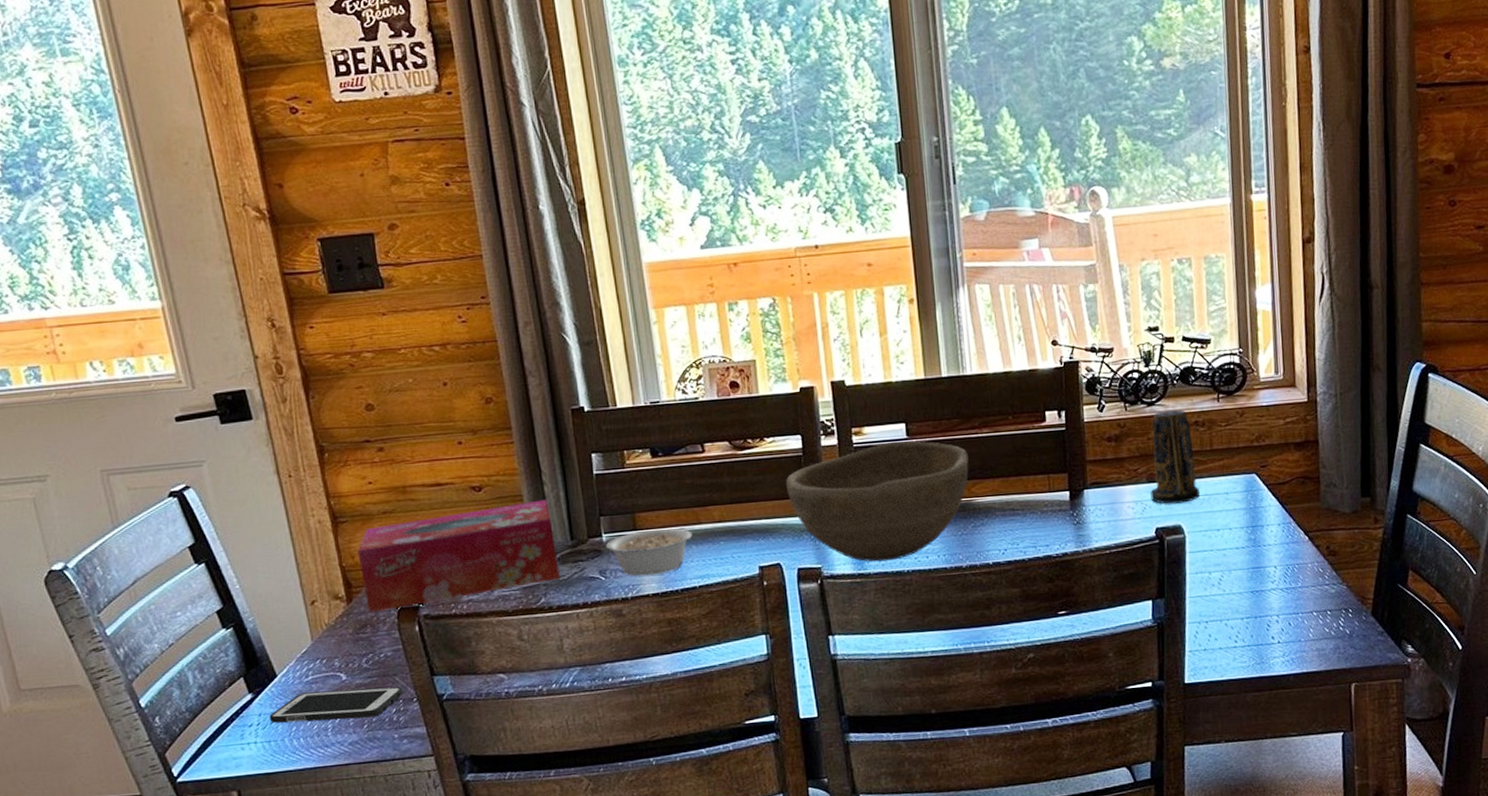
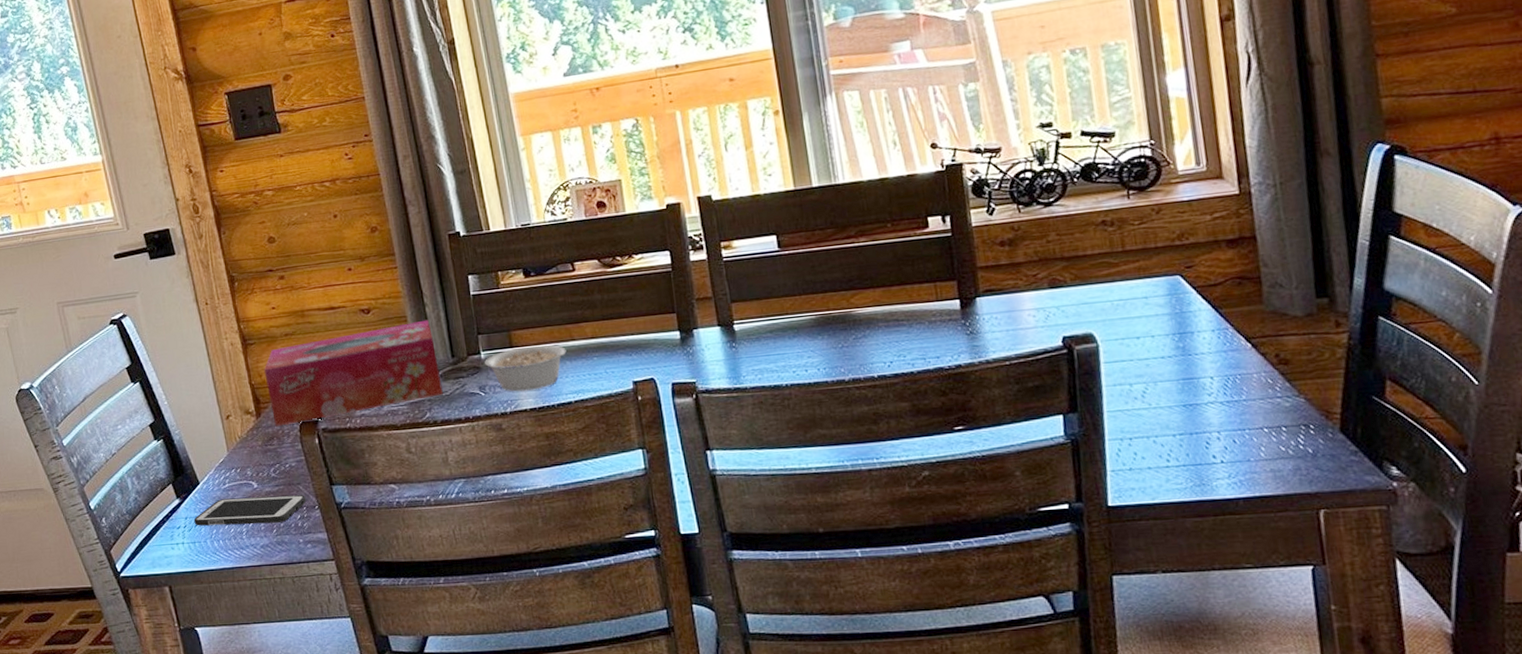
bowl: present [785,441,969,562] -> none [655,252,846,376]
candle: present [1150,409,1200,504] -> none [1051,209,1113,311]

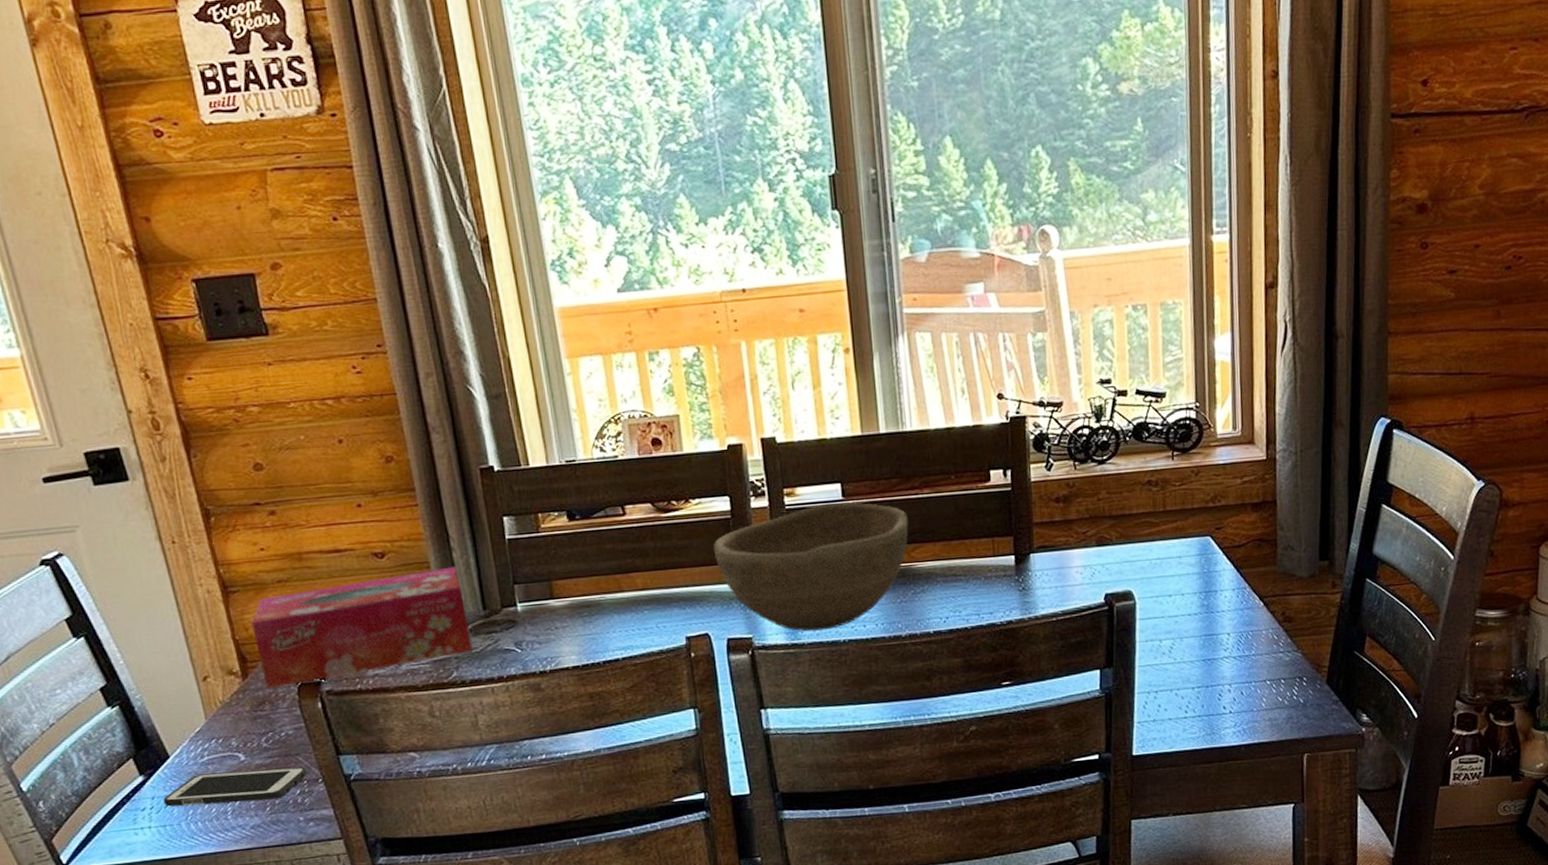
legume: present [485,345,567,392] -> none [521,596,614,648]
bowl: none [655,252,846,376] -> present [713,502,909,632]

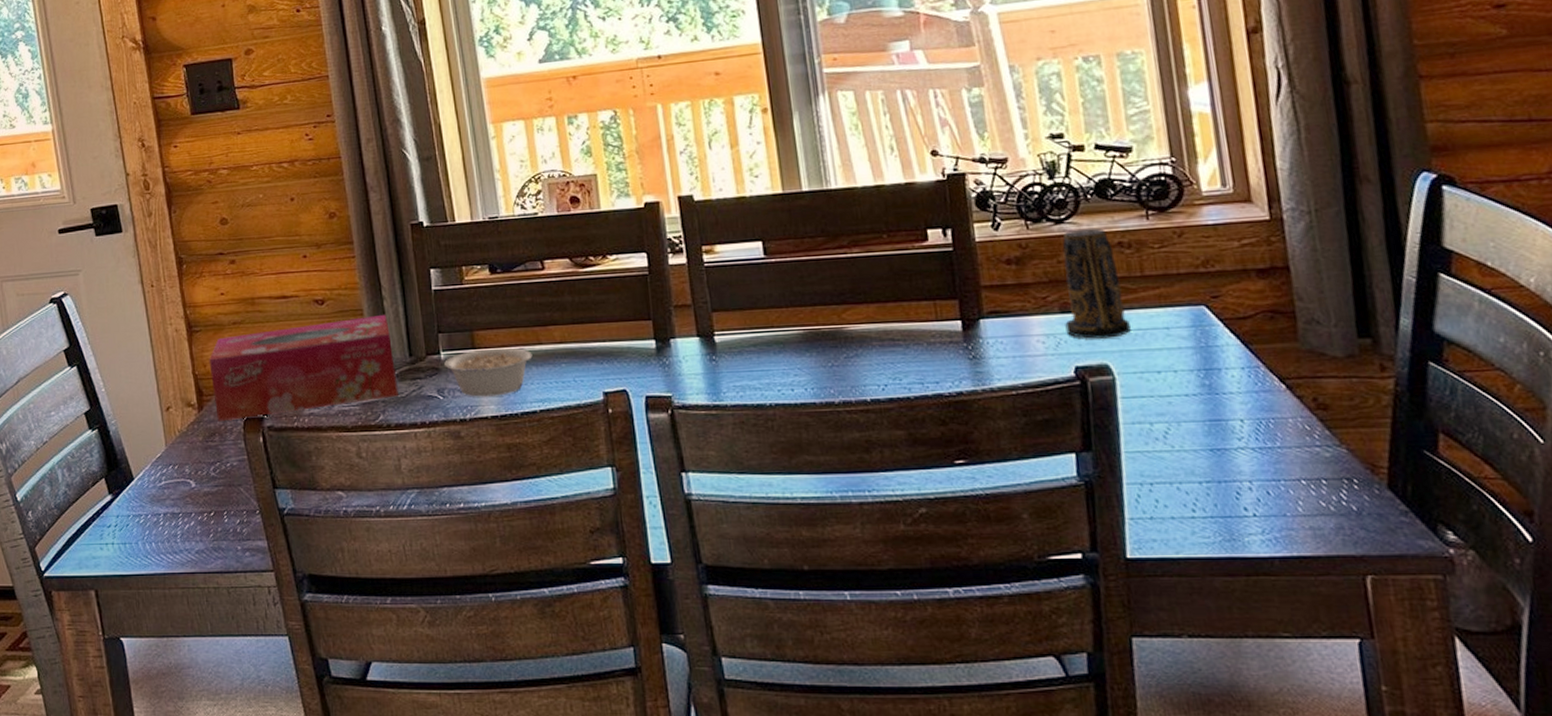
cell phone: present [163,767,308,807] -> none [125,497,247,527]
legume: none [521,596,614,648] -> present [444,347,533,397]
bowl: present [713,502,909,632] -> none [630,260,838,393]
candle: none [1100,468,1151,569] -> present [1062,228,1131,339]

